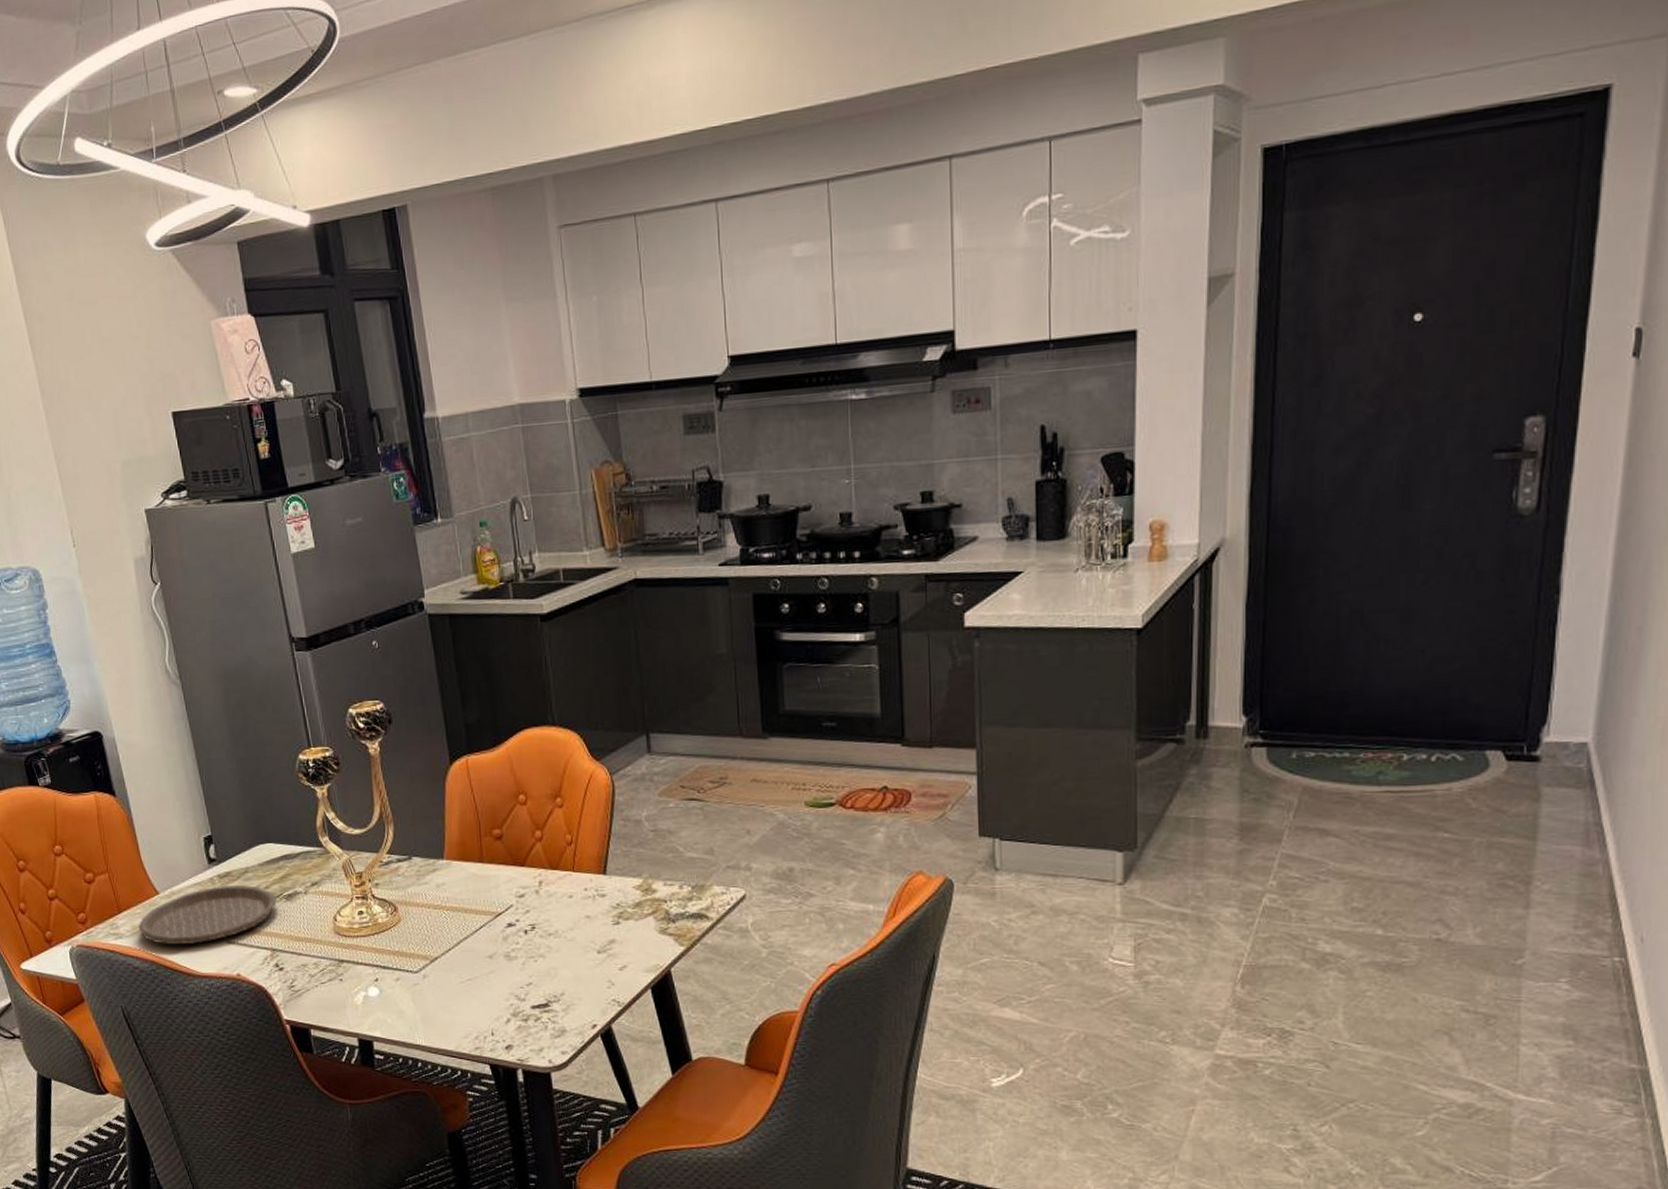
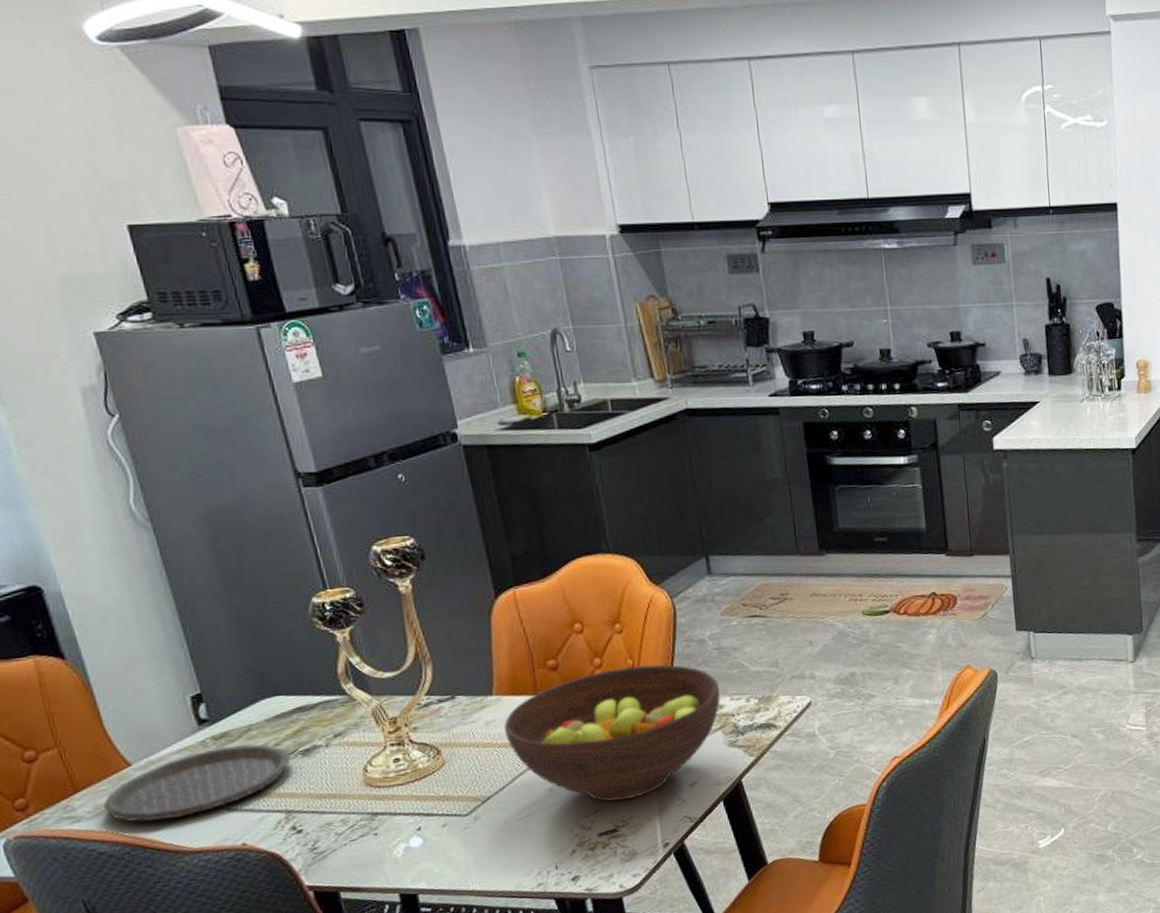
fruit bowl: none [453,842,654,976] -> present [504,664,721,802]

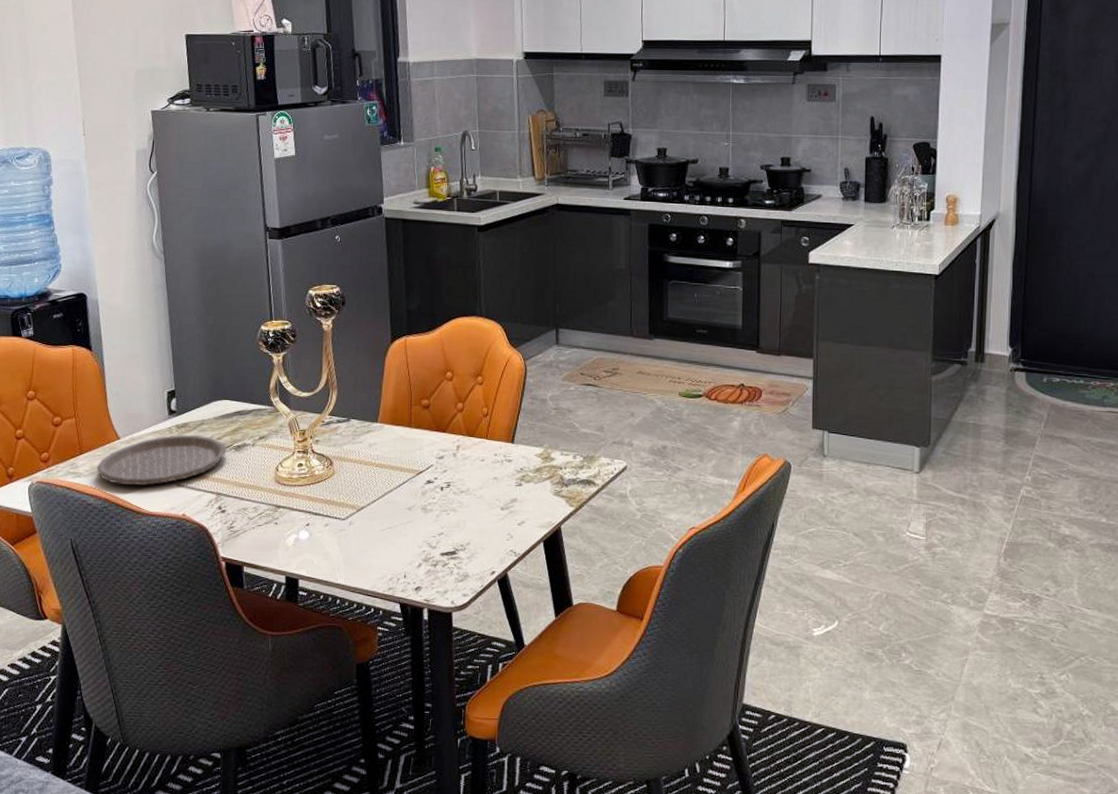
fruit bowl: present [504,664,721,802] -> none [382,414,553,528]

